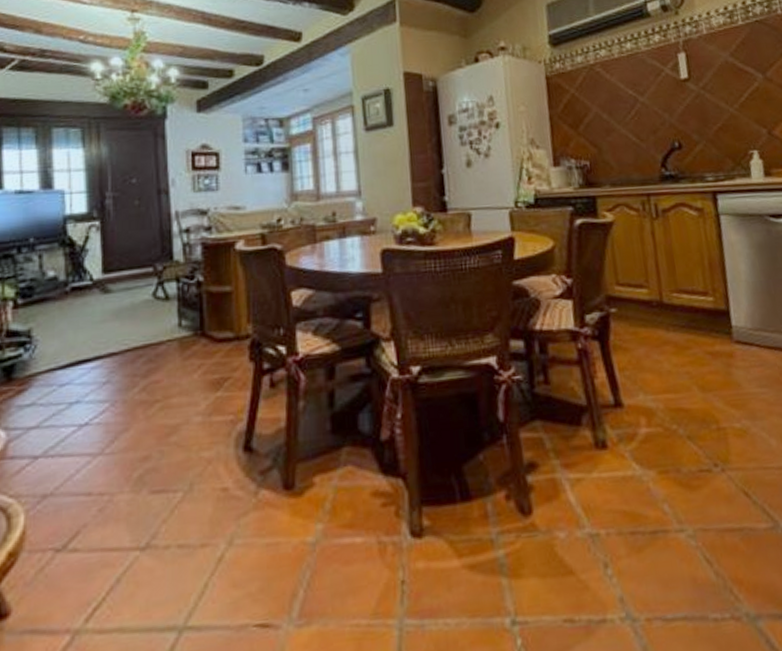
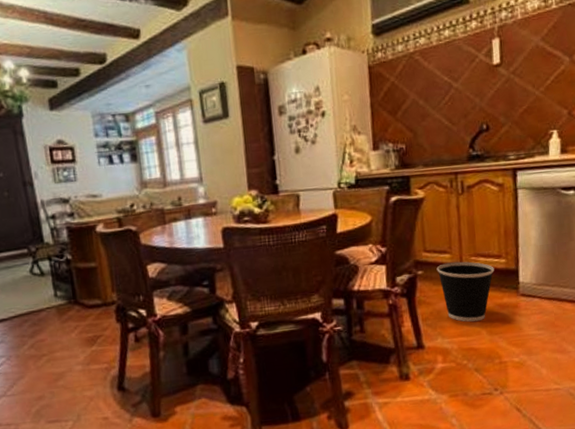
wastebasket: none [632,298,701,375] -> present [436,261,494,322]

